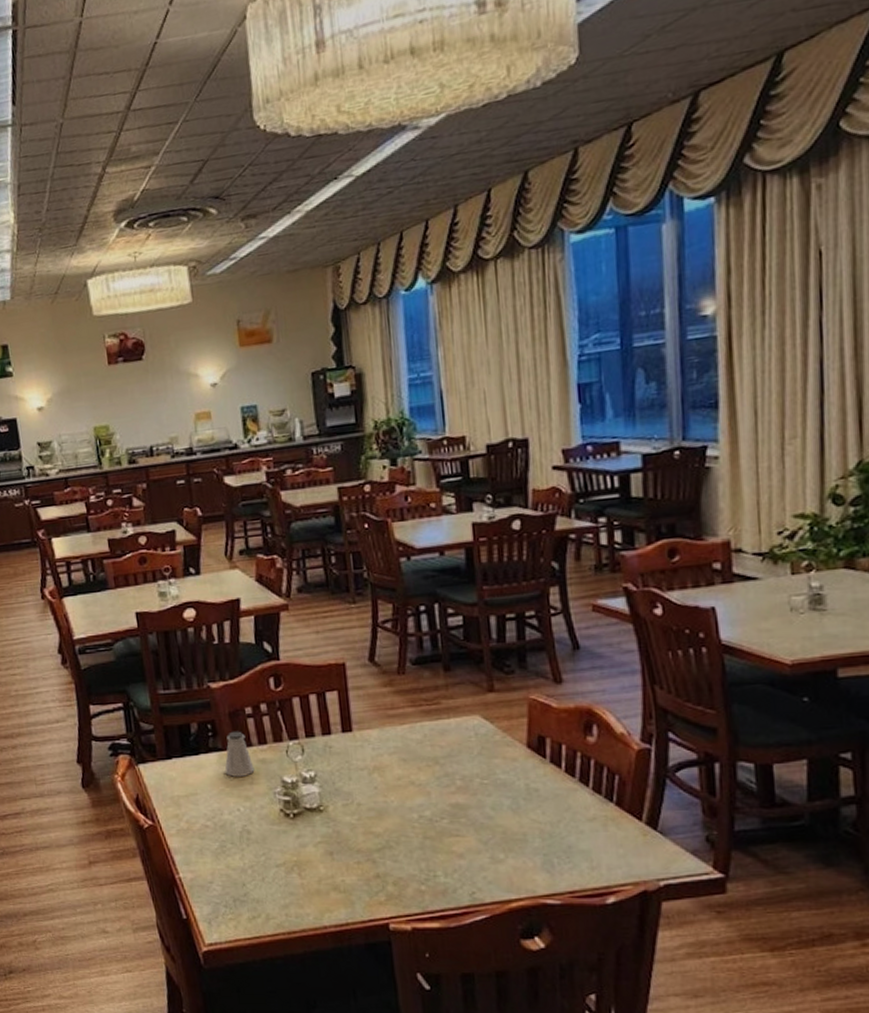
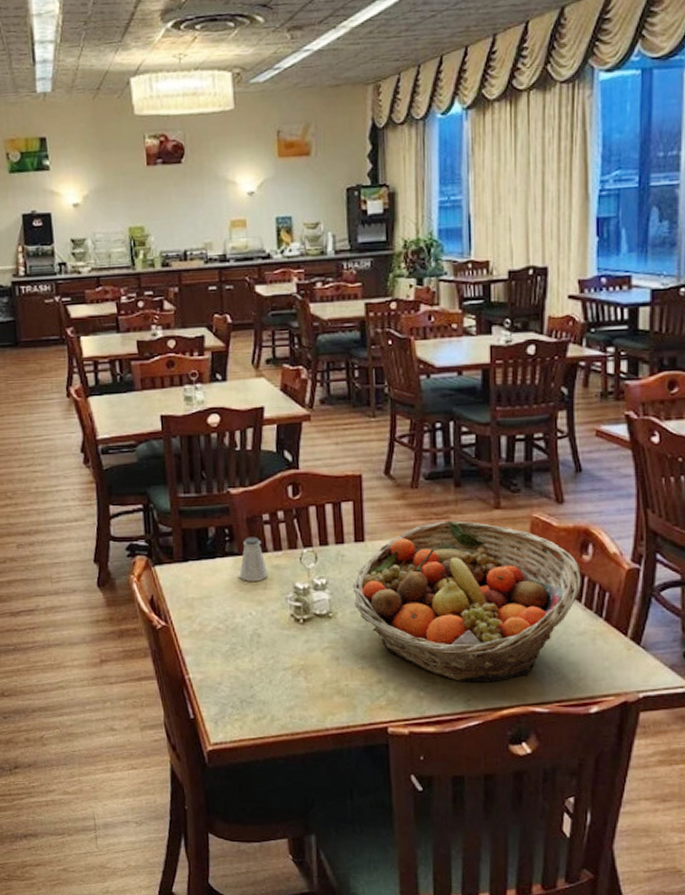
fruit basket: none [342,706,587,875] -> present [352,520,581,683]

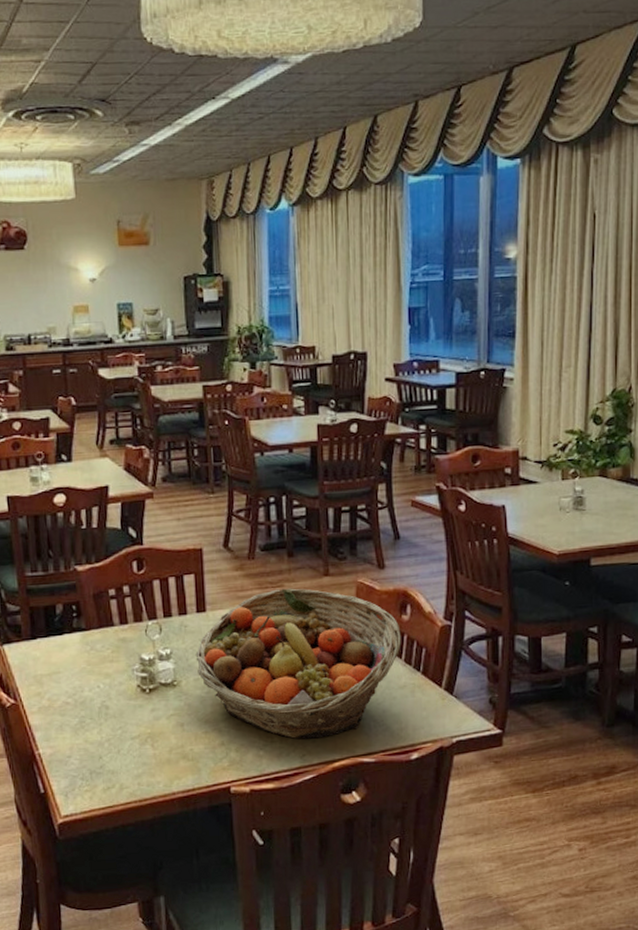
saltshaker: present [239,537,269,581] -> none [87,612,115,656]

